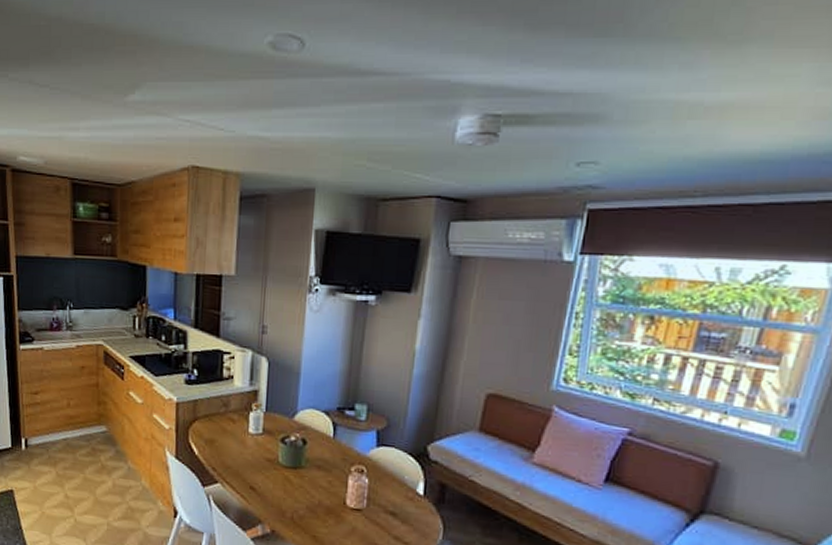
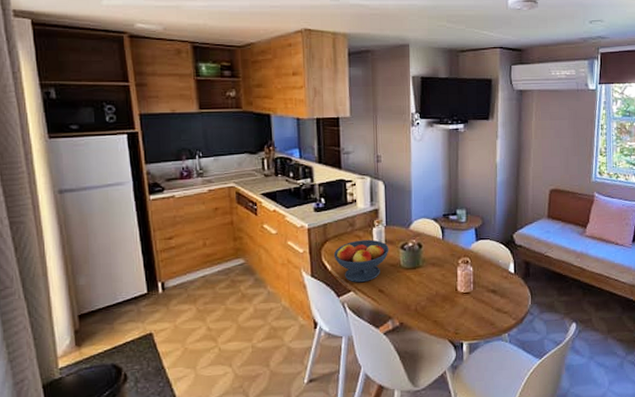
fruit bowl: none [202,424,267,475] -> present [333,239,389,283]

